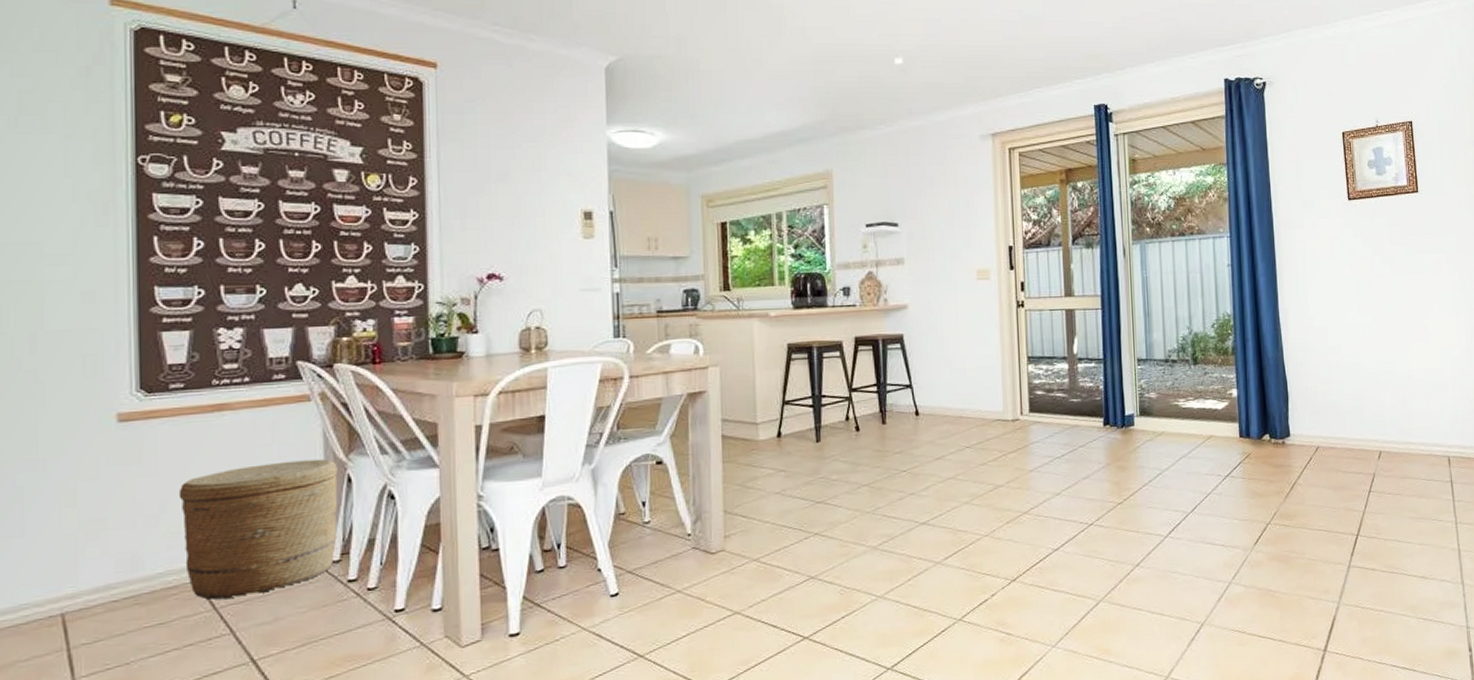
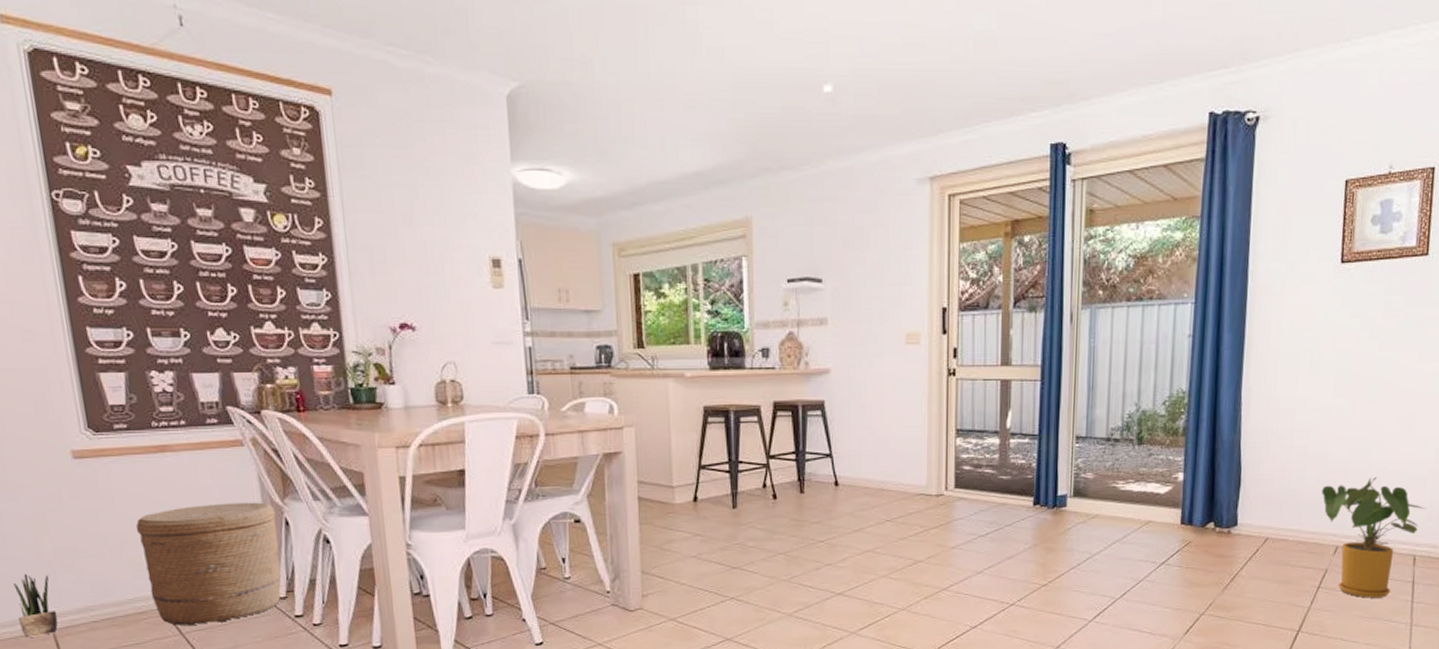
potted plant: none [24,550,71,625] -> present [14,573,58,637]
house plant: none [1360,386,1451,500] -> present [1322,477,1426,598]

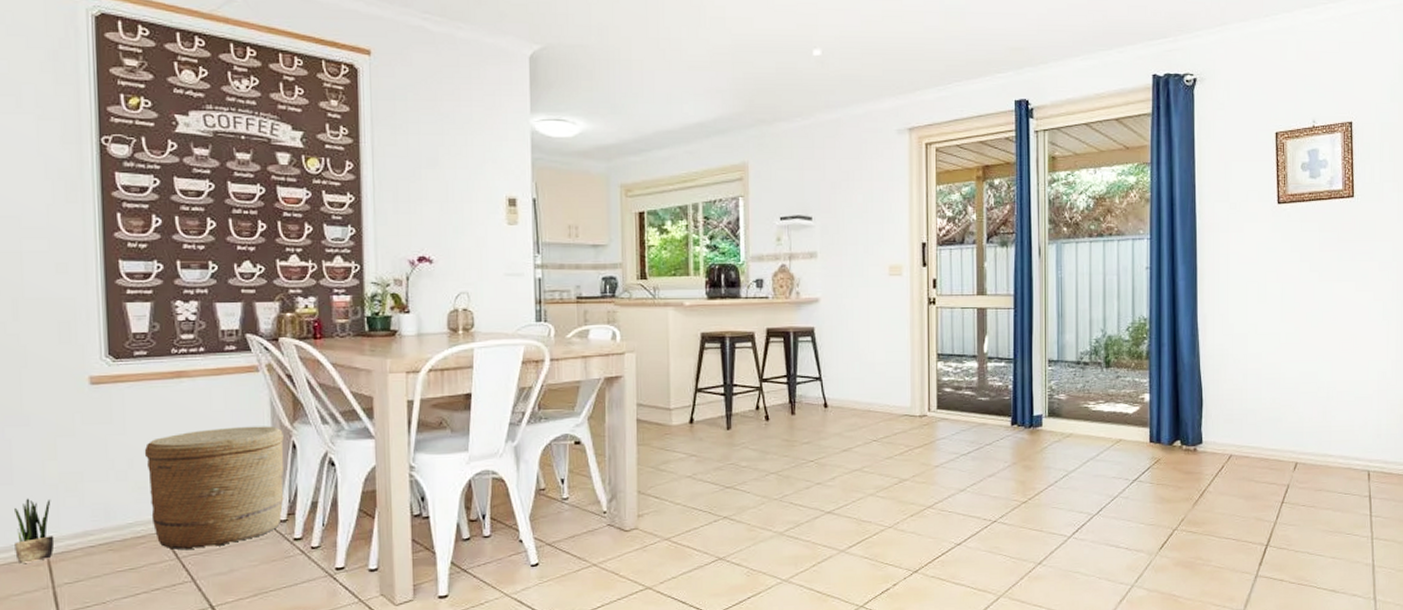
house plant: present [1322,477,1426,598] -> none [1278,397,1375,513]

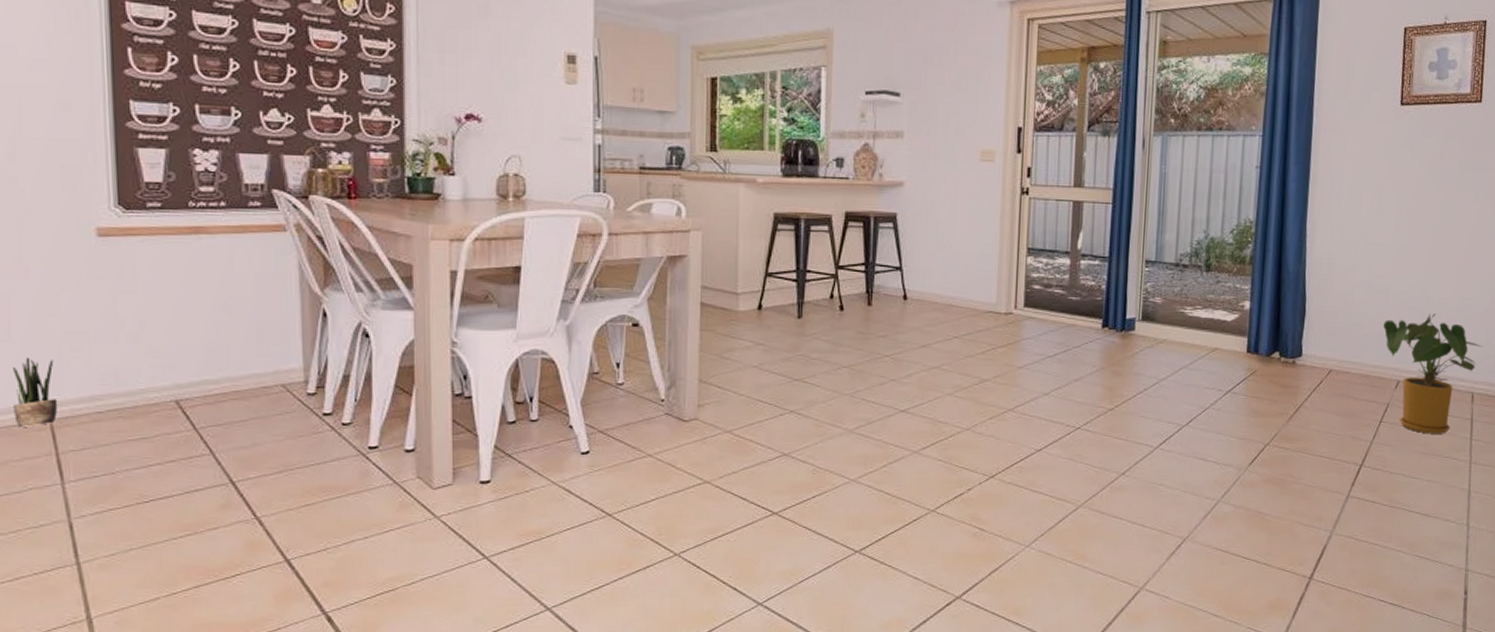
woven basket: present [144,426,284,550] -> none [158,290,313,421]
house plant: none [1278,397,1375,513] -> present [1383,314,1483,434]

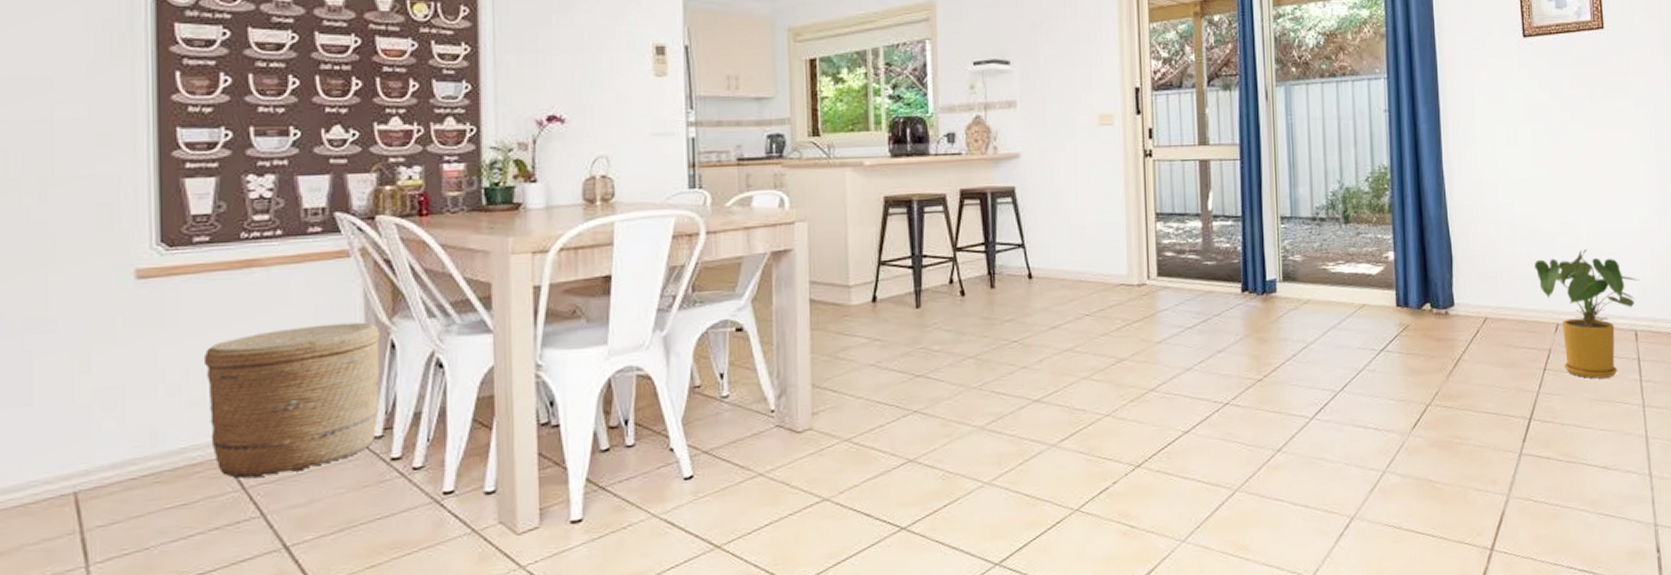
potted plant: present [13,357,58,427] -> none [32,421,85,504]
woven basket: none [158,290,313,421] -> present [203,322,380,479]

